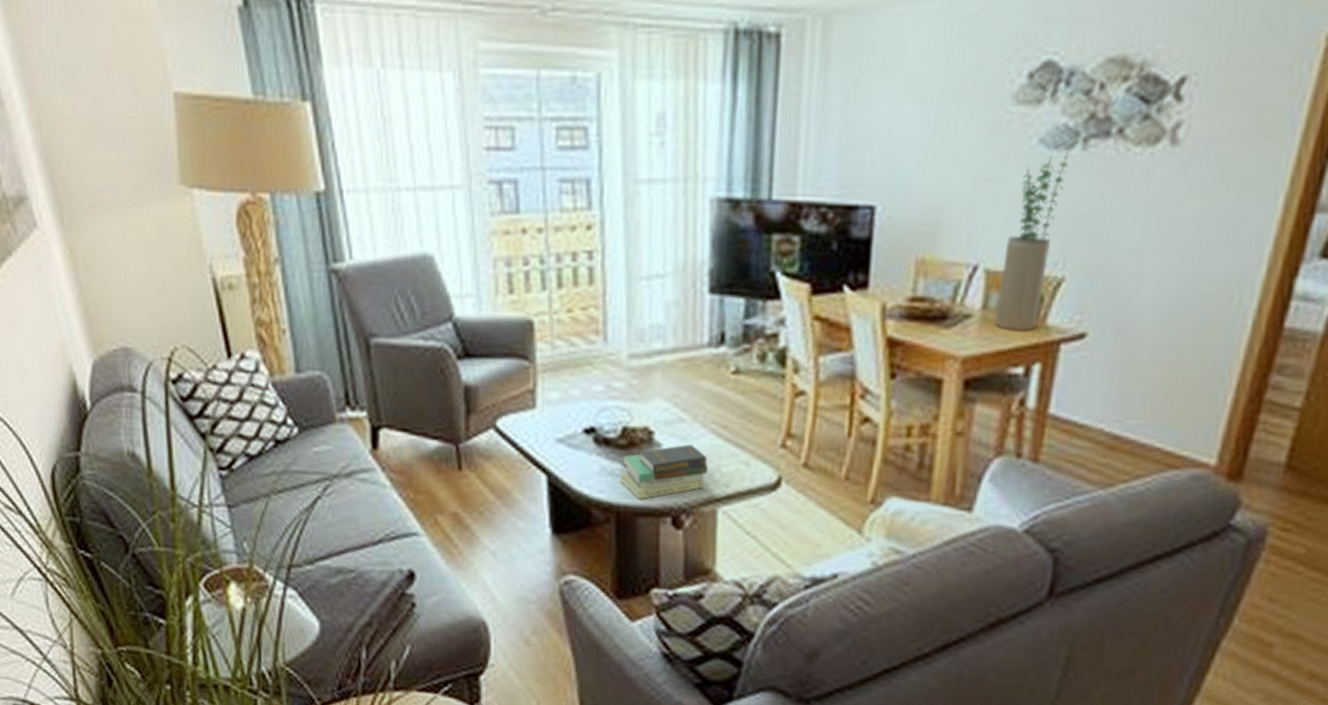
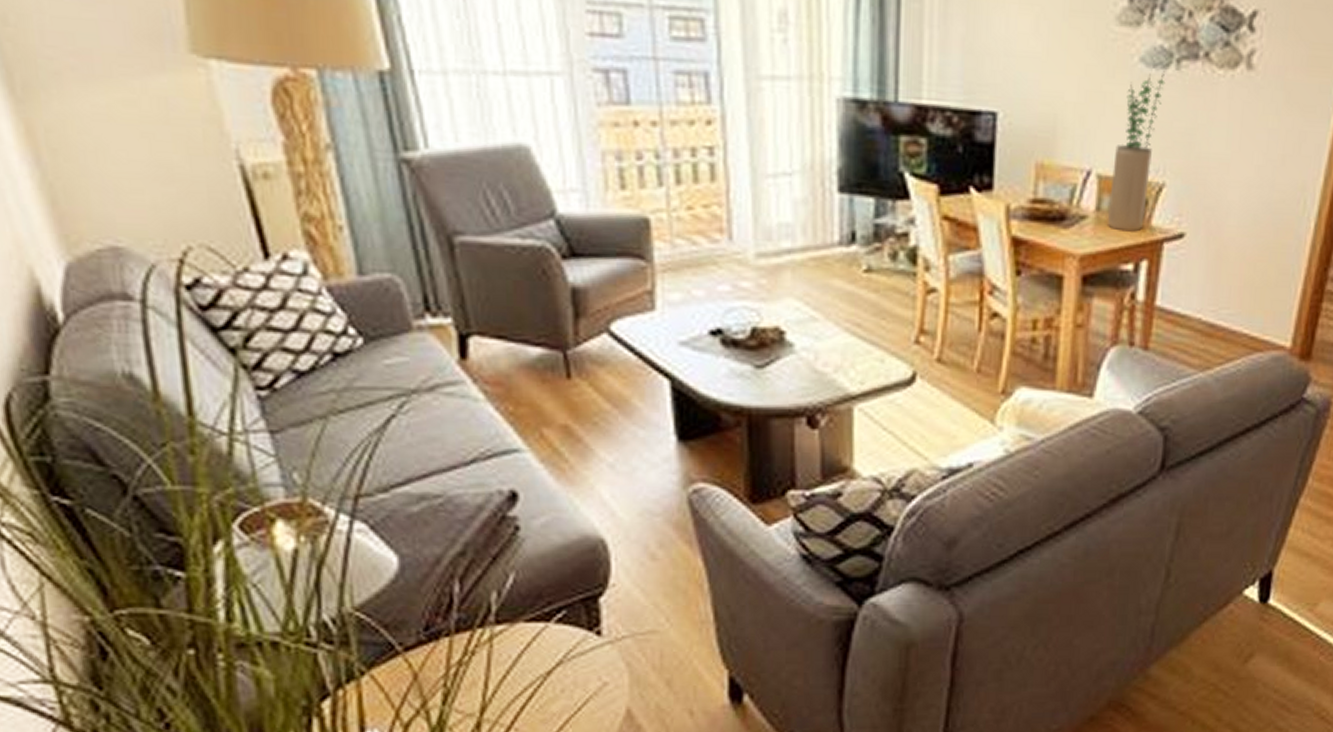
books: present [620,444,708,500] -> none [750,343,842,402]

